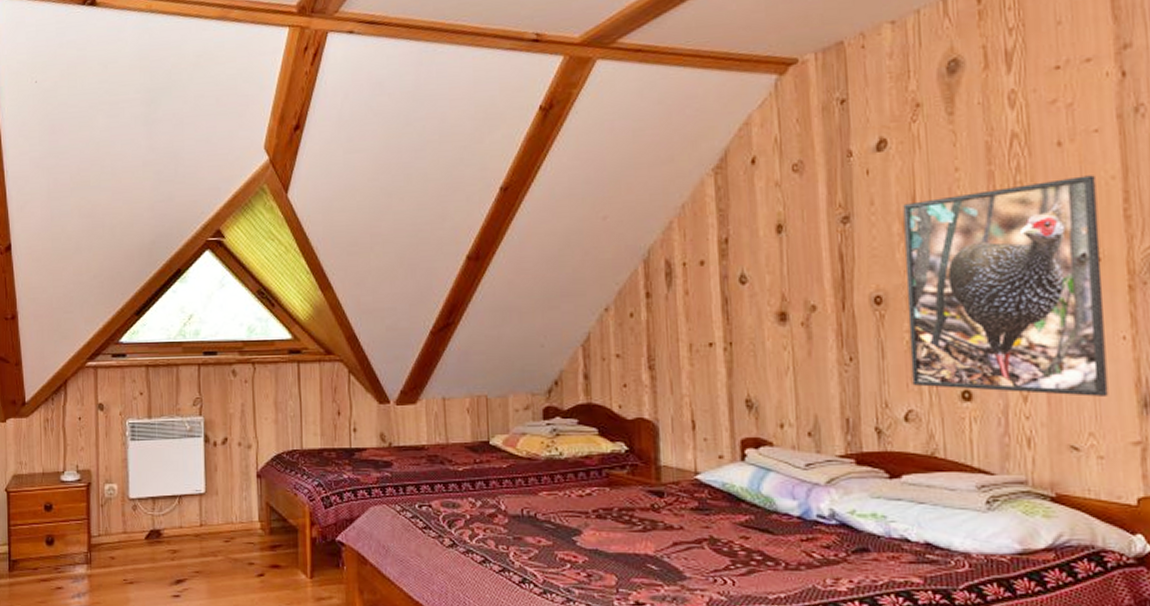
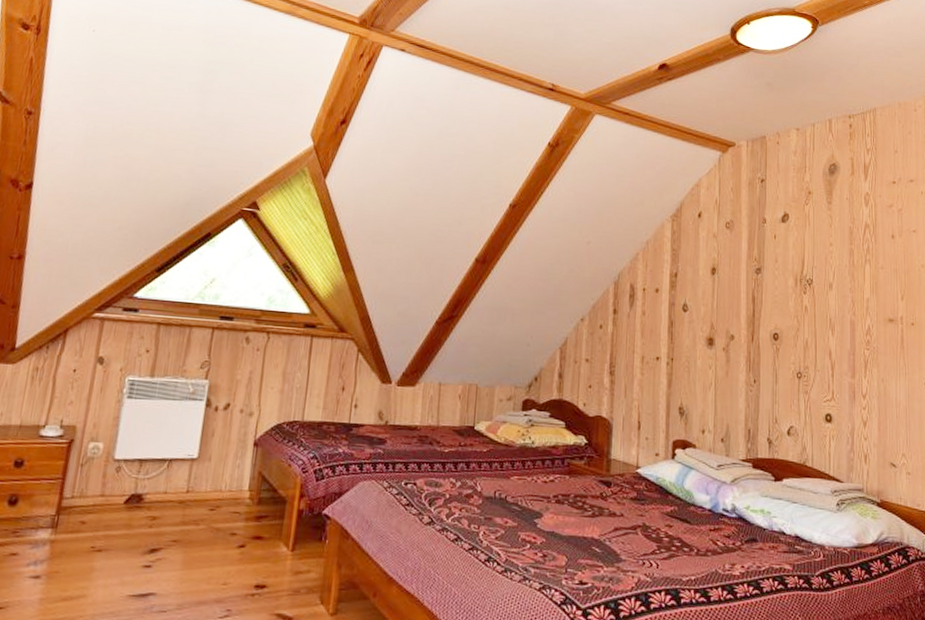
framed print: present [903,175,1109,397] -> none [794,262,915,427]

